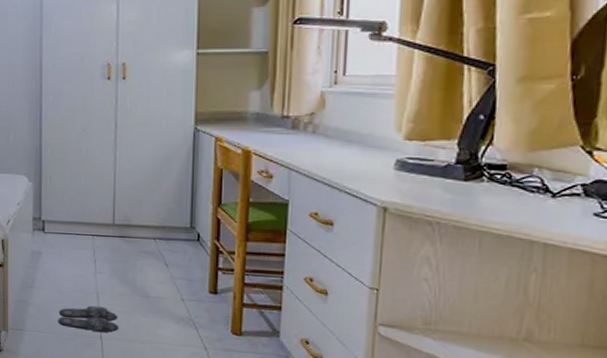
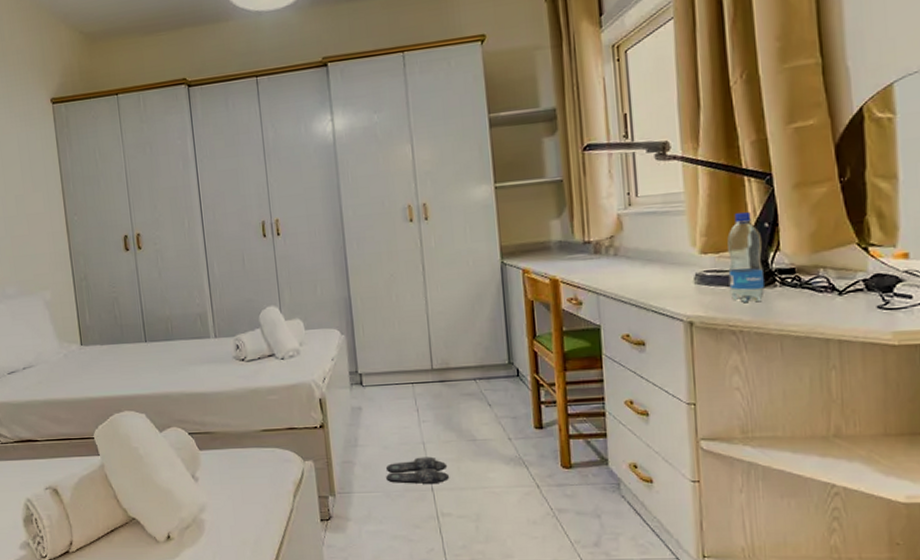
bottle: none [431,102,474,196] -> present [727,212,765,303]

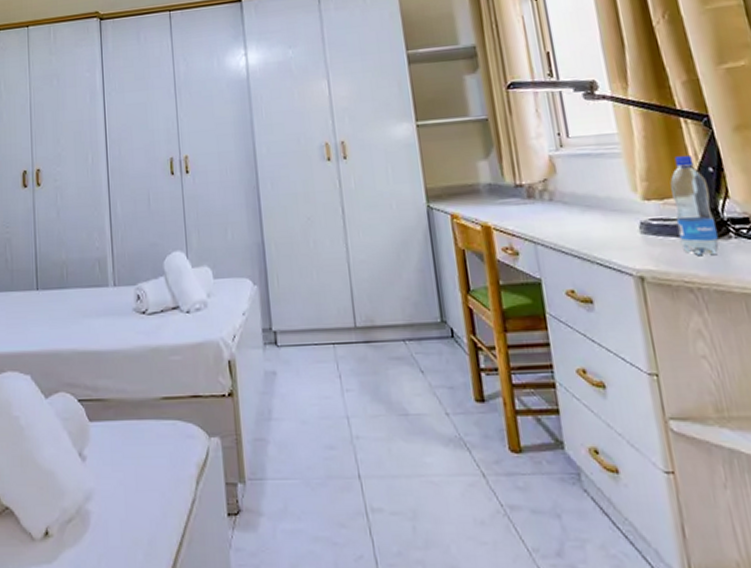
slippers: present [386,456,449,484] -> none [305,434,378,469]

